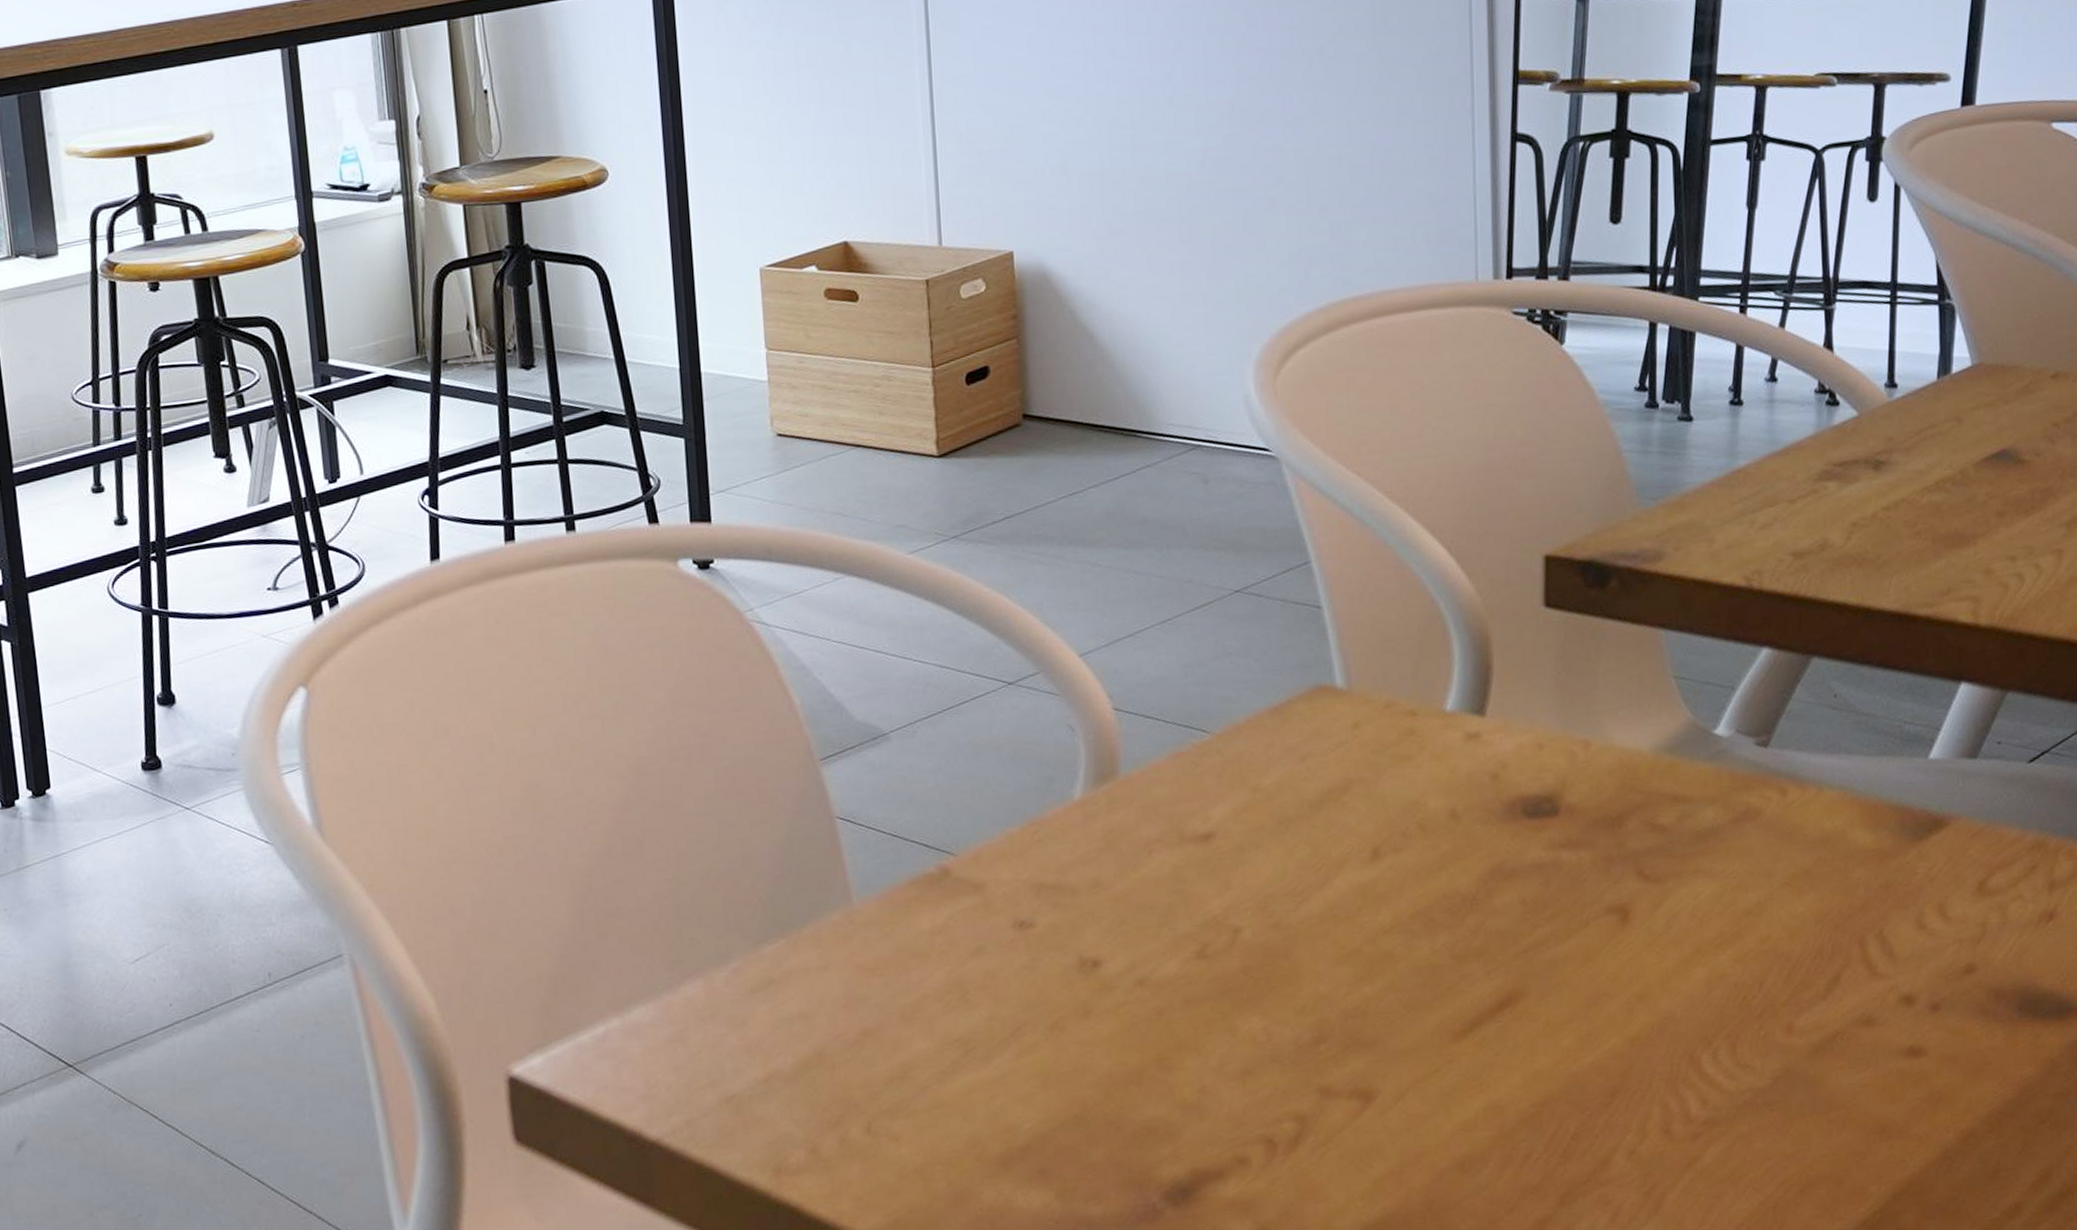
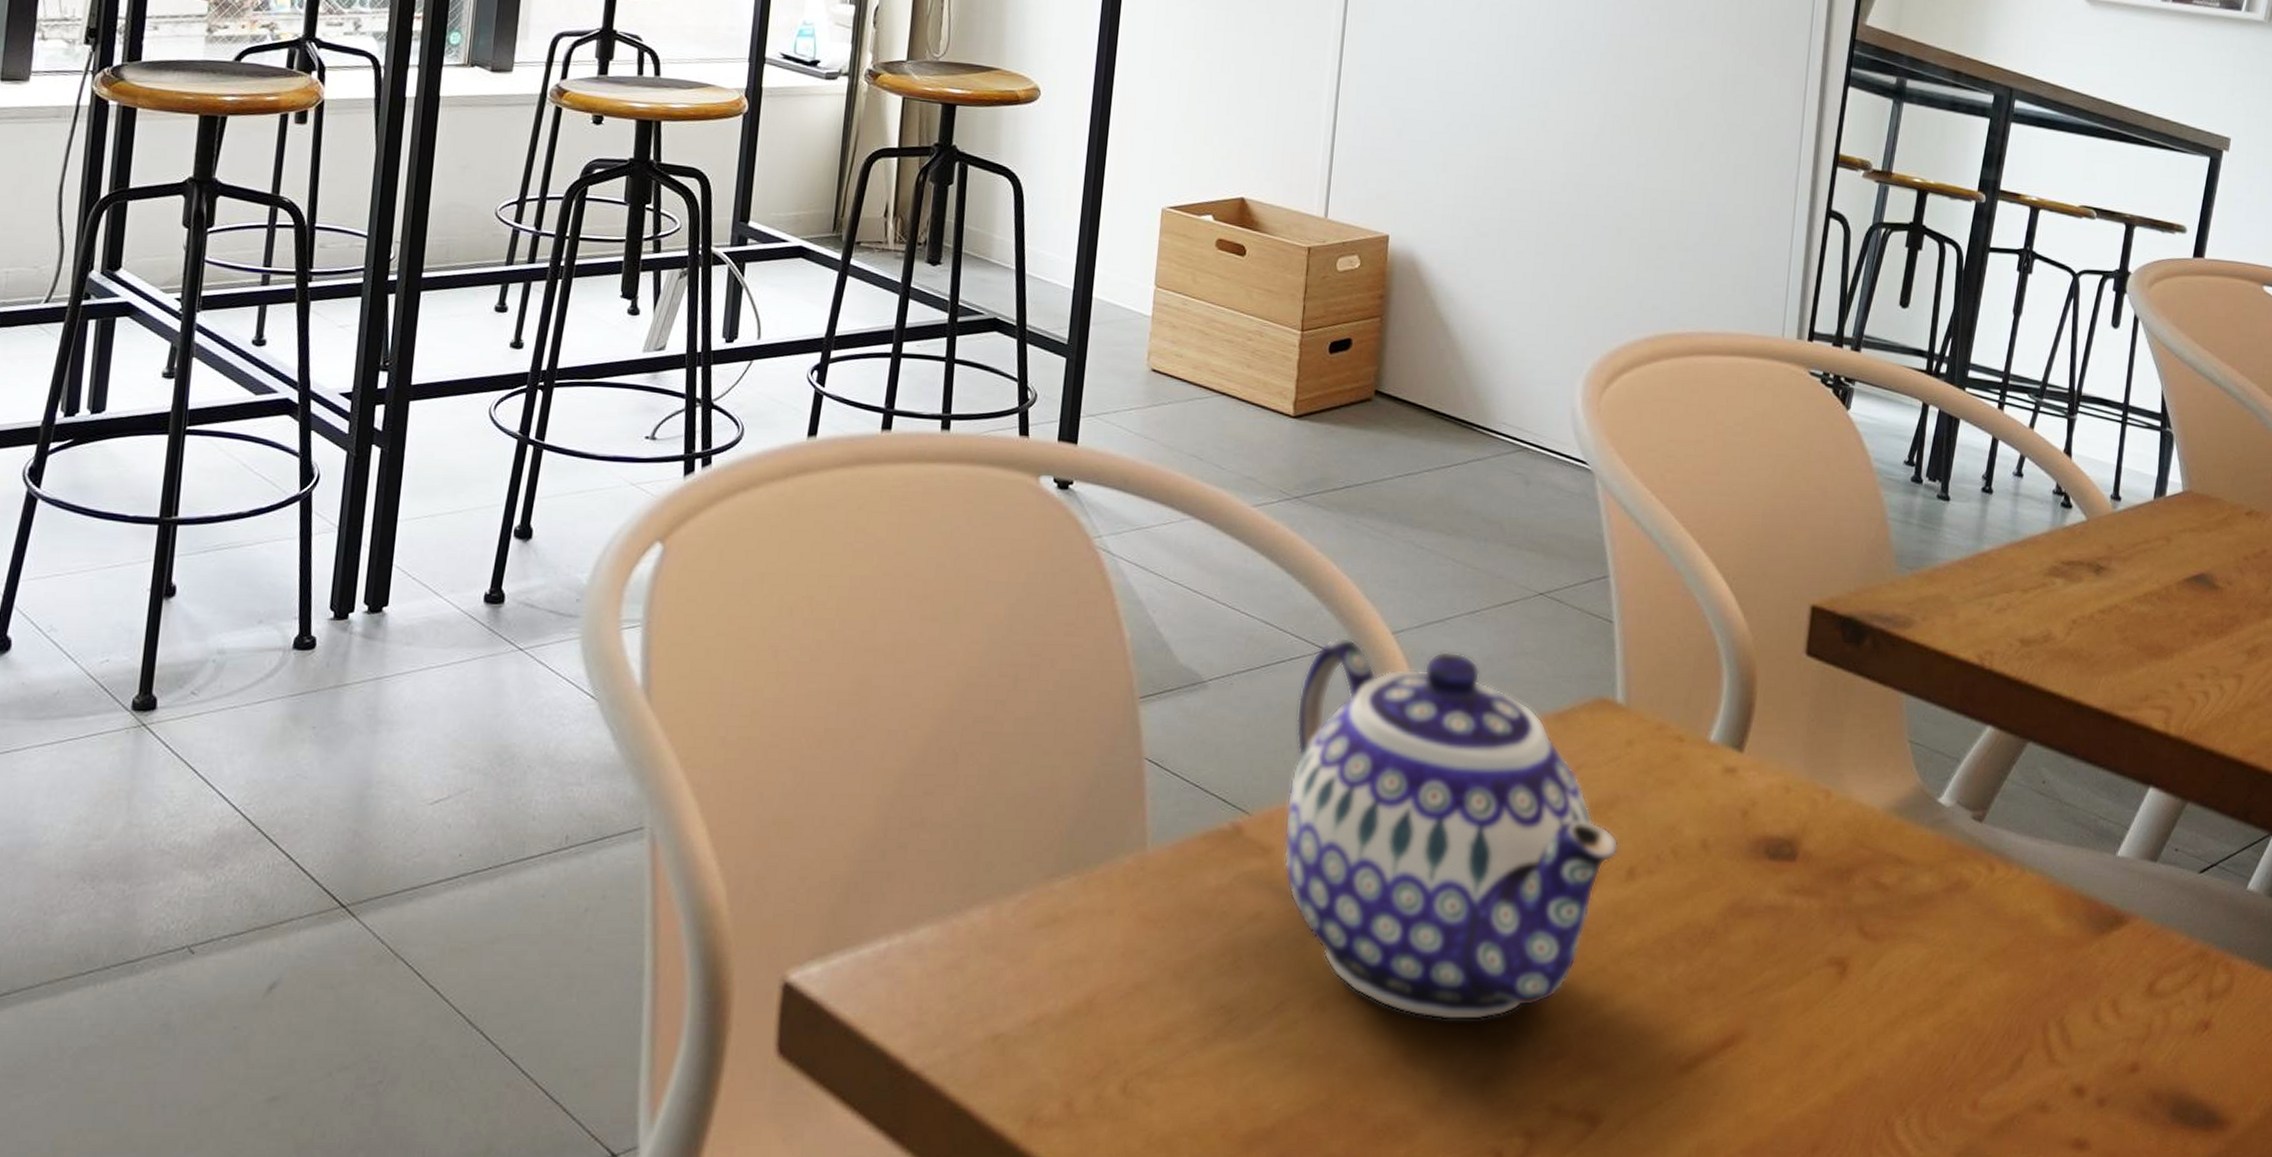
teapot: none [988,664,1359,1023] -> present [1283,637,1620,1021]

